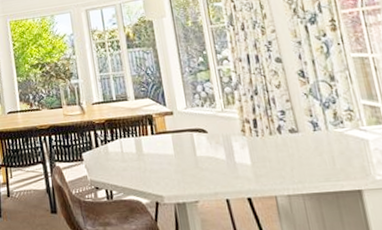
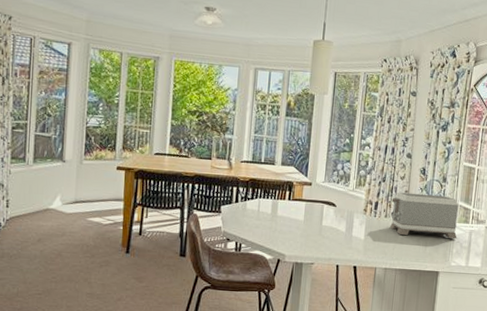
toaster: none [272,96,373,152] -> present [390,192,459,239]

